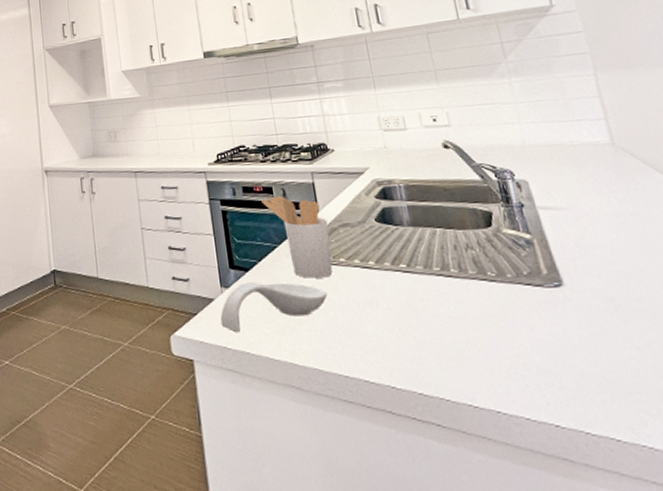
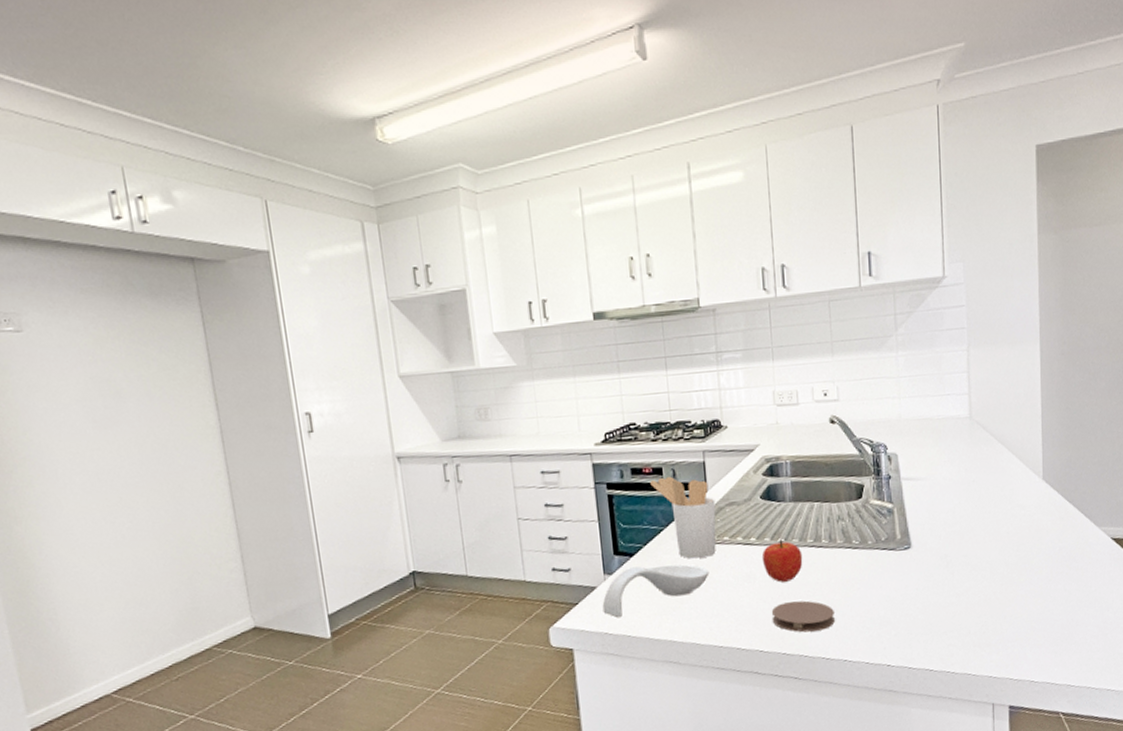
fruit: none [383,265,431,312] -> present [761,539,803,582]
coaster: none [400,335,479,372] -> present [771,600,835,633]

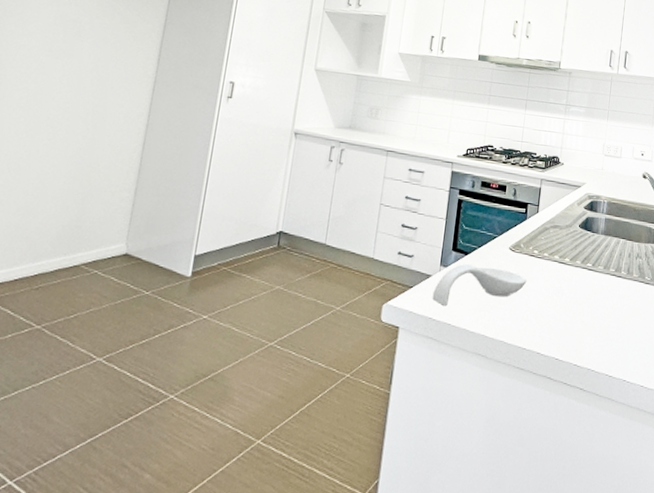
utensil holder: present [650,476,716,559] -> none [494,194,543,268]
fruit: present [761,539,803,582] -> none [571,264,605,301]
coaster: present [771,600,835,633] -> none [570,319,622,350]

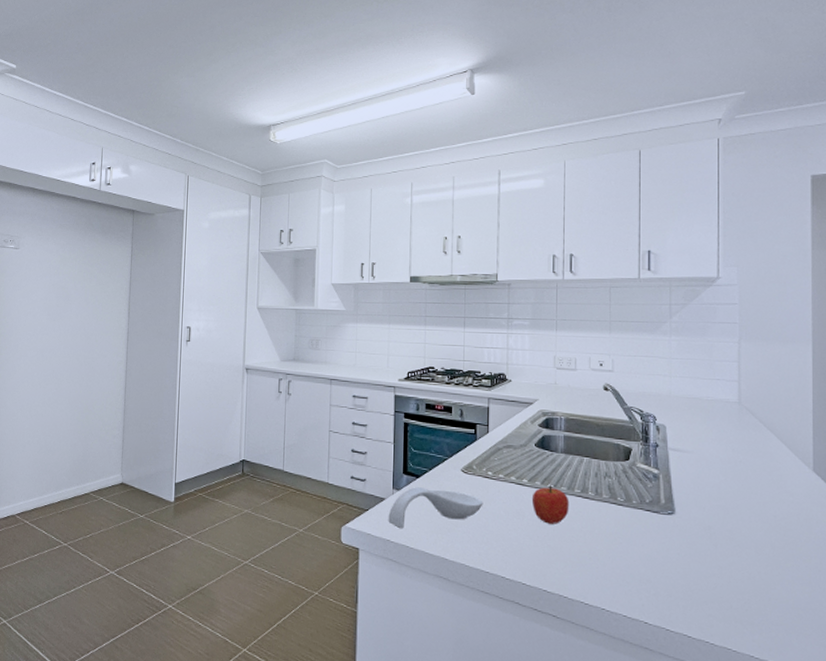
fruit: none [571,264,605,301] -> present [531,485,569,524]

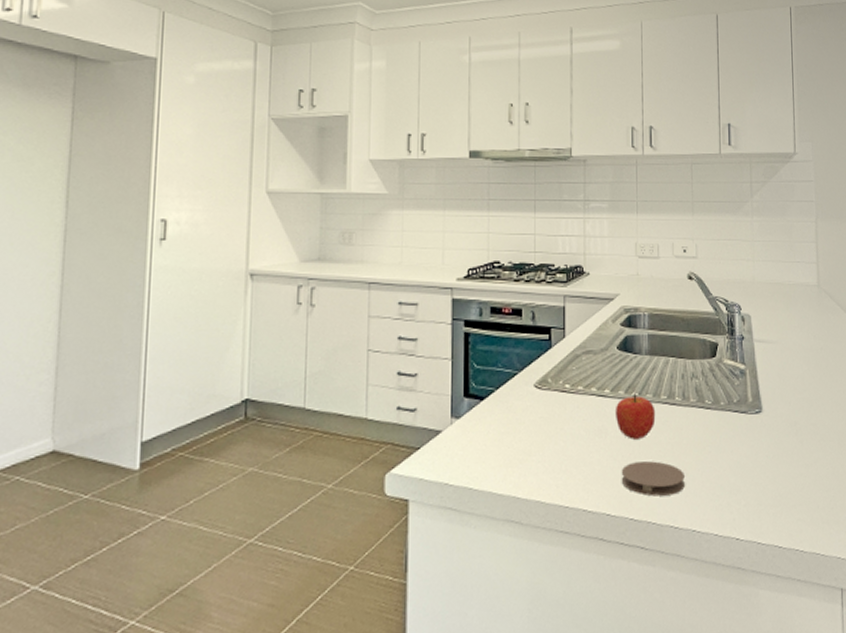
spoon rest: present [388,487,483,529] -> none [445,411,561,468]
coaster: none [536,543,595,576] -> present [621,461,685,497]

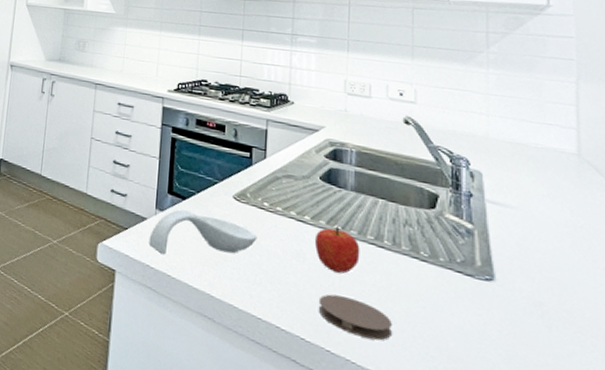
spoon rest: none [445,411,561,468] -> present [149,209,257,255]

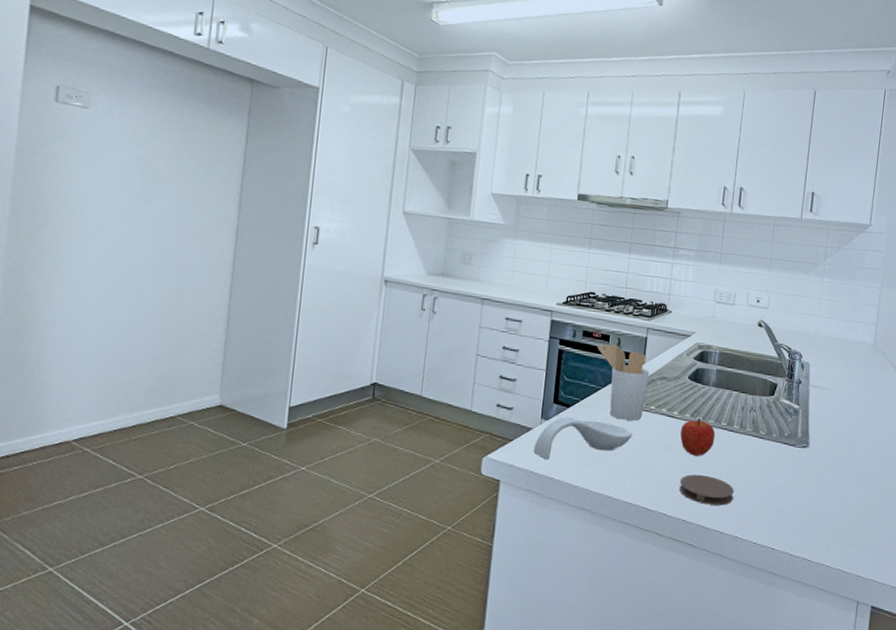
utensil holder: none [212,134,273,222] -> present [597,344,650,421]

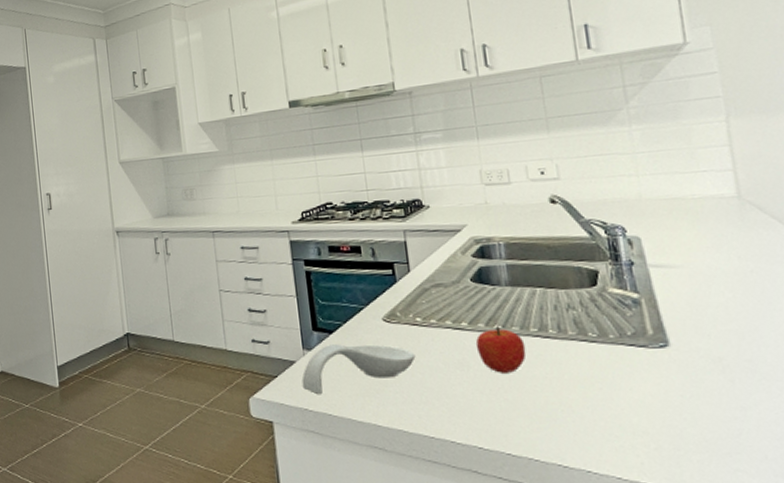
utensil holder: present [597,344,650,421] -> none [348,255,423,340]
coaster: present [679,474,734,506] -> none [490,396,572,433]

